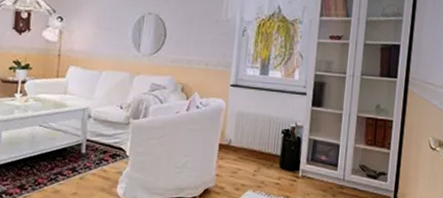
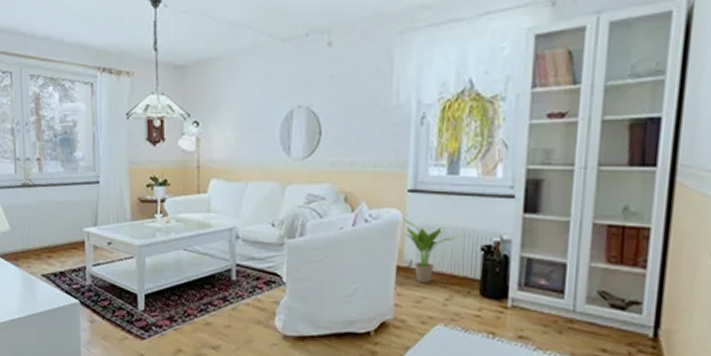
potted plant: none [226,106,265,158] -> present [403,218,457,284]

